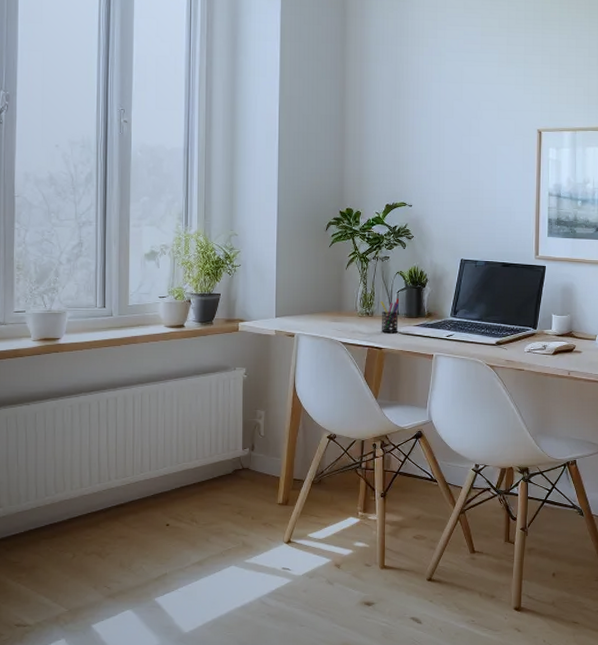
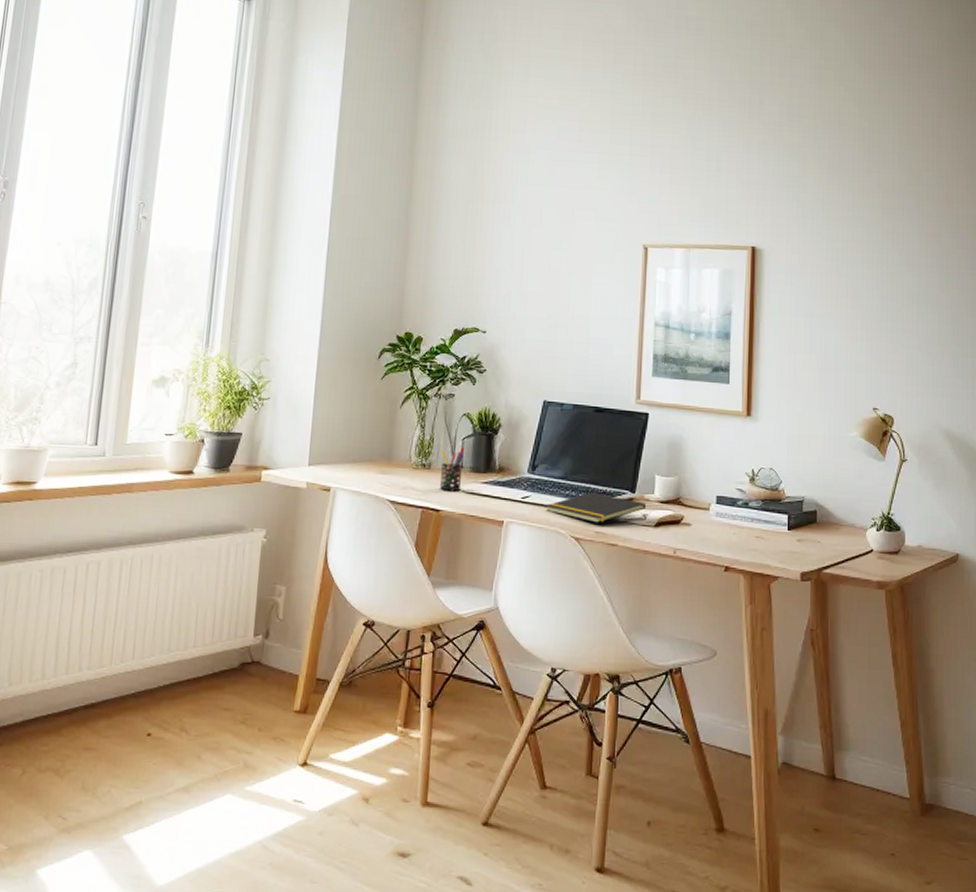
notepad: none [465,330,545,353] -> present [545,492,646,523]

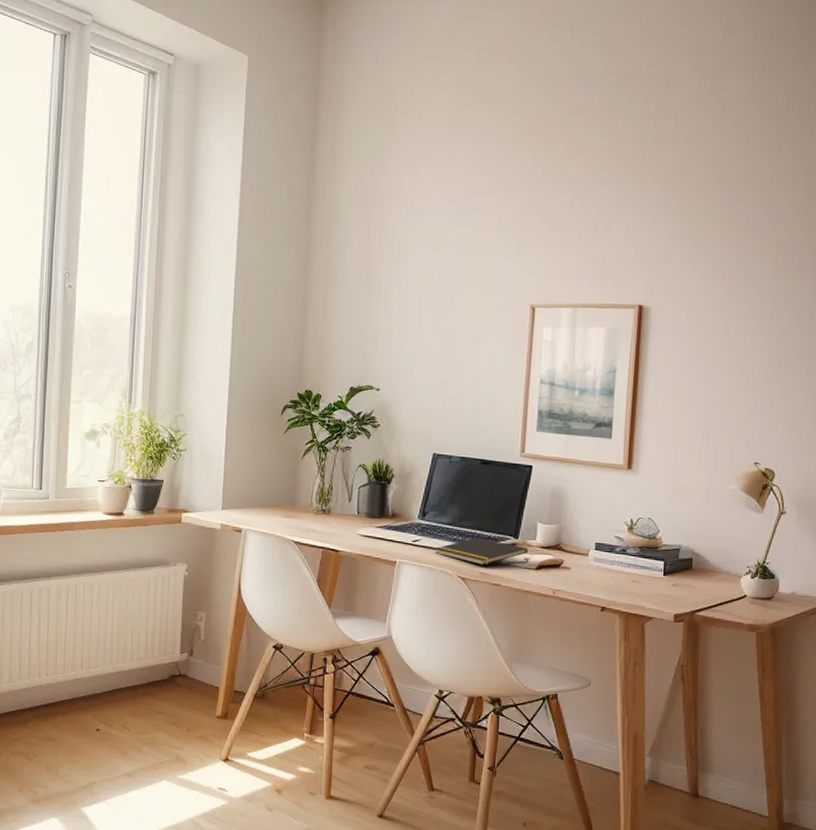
pen holder: present [439,447,464,491] -> none [338,495,360,534]

